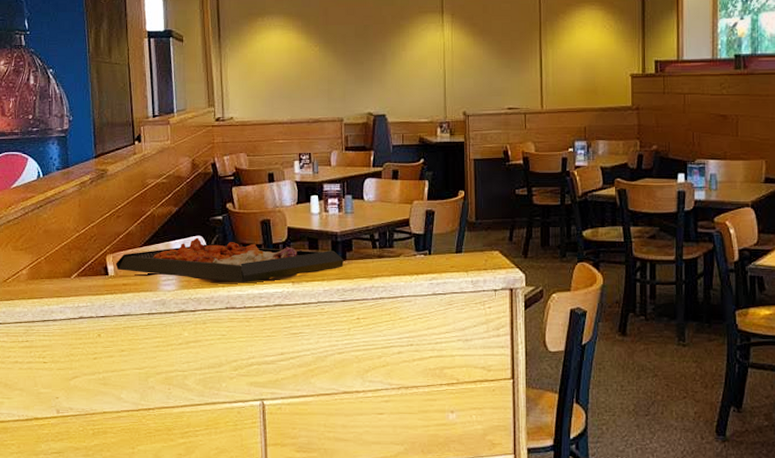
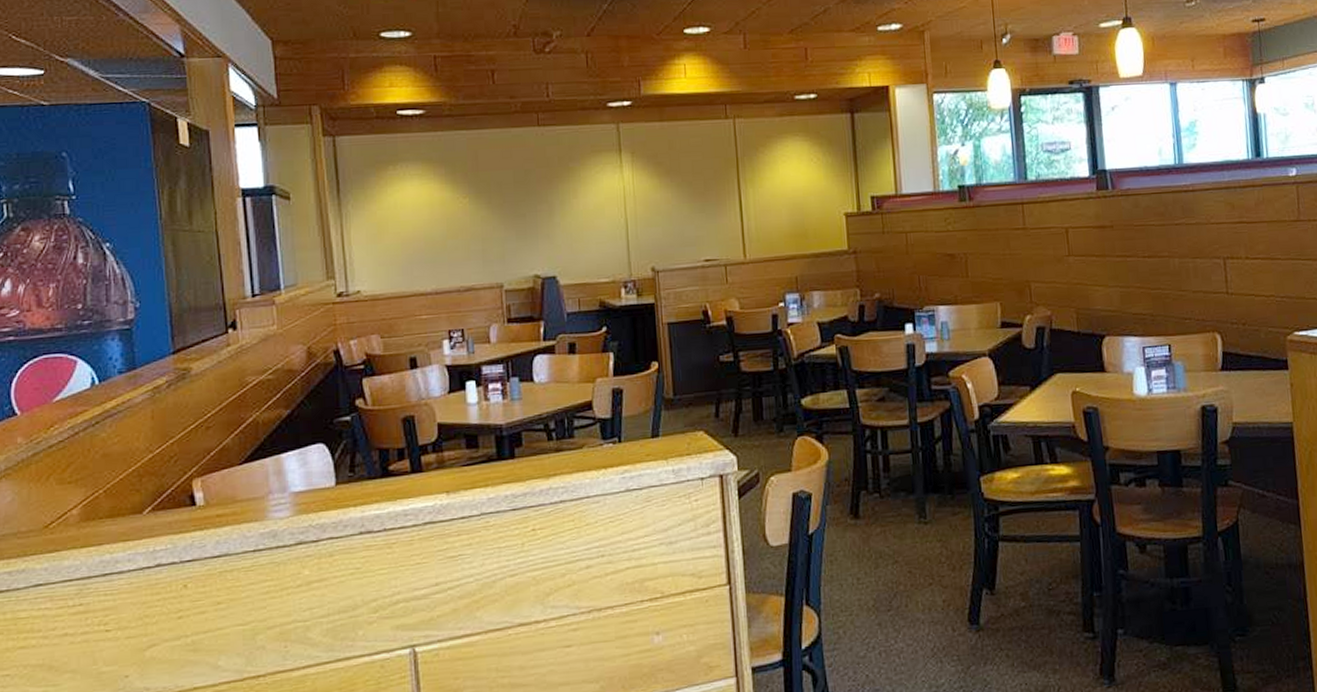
food tray: present [115,237,344,283] -> none [205,446,512,500]

